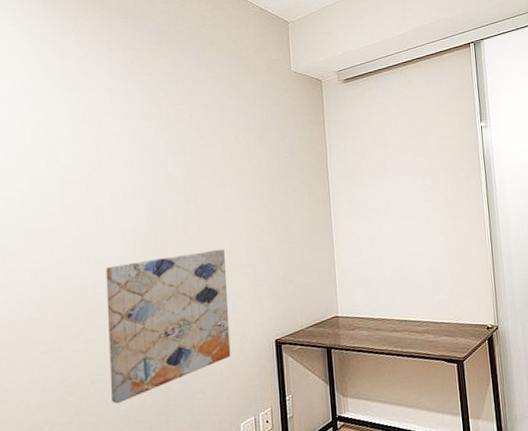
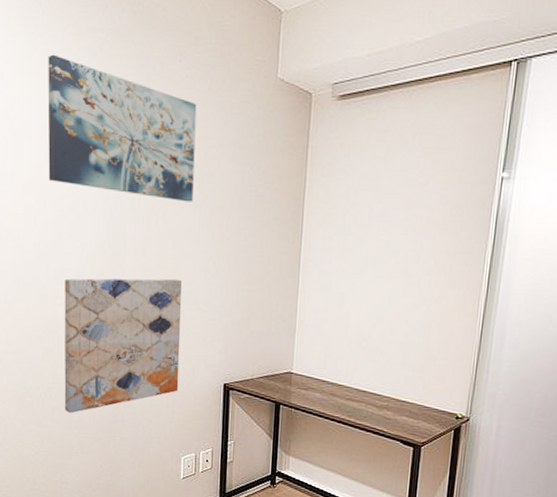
wall art: none [82,70,228,180] -> present [47,54,197,202]

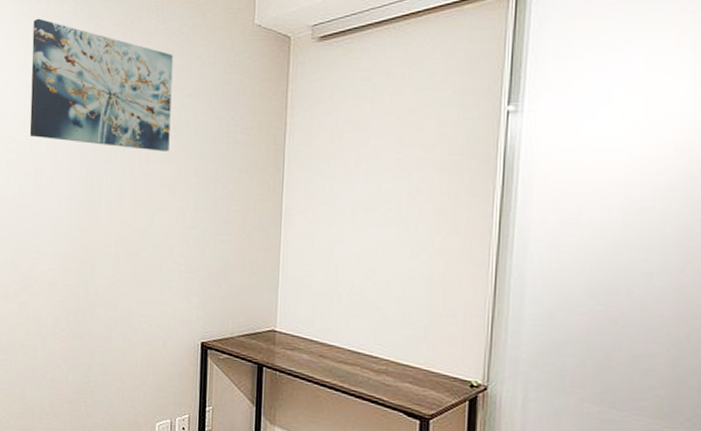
wall art: present [64,278,182,414] -> none [37,230,157,373]

